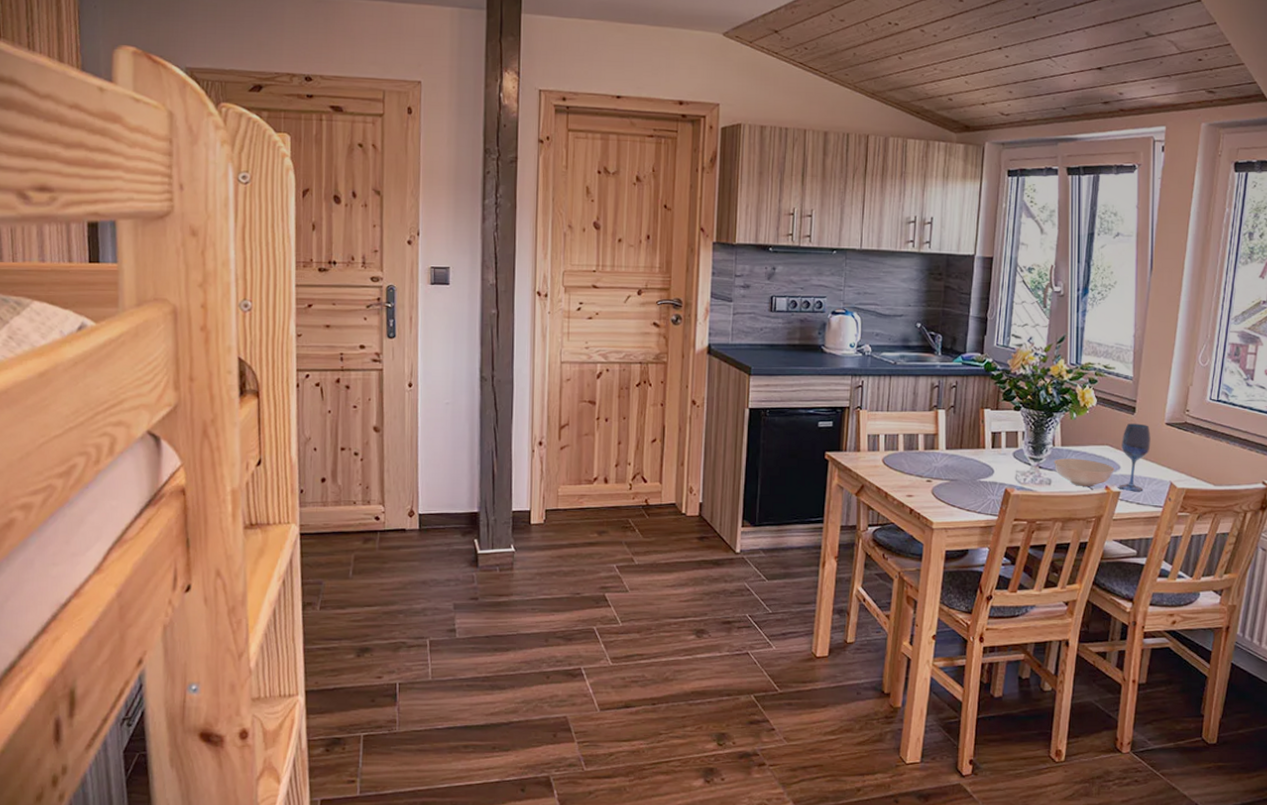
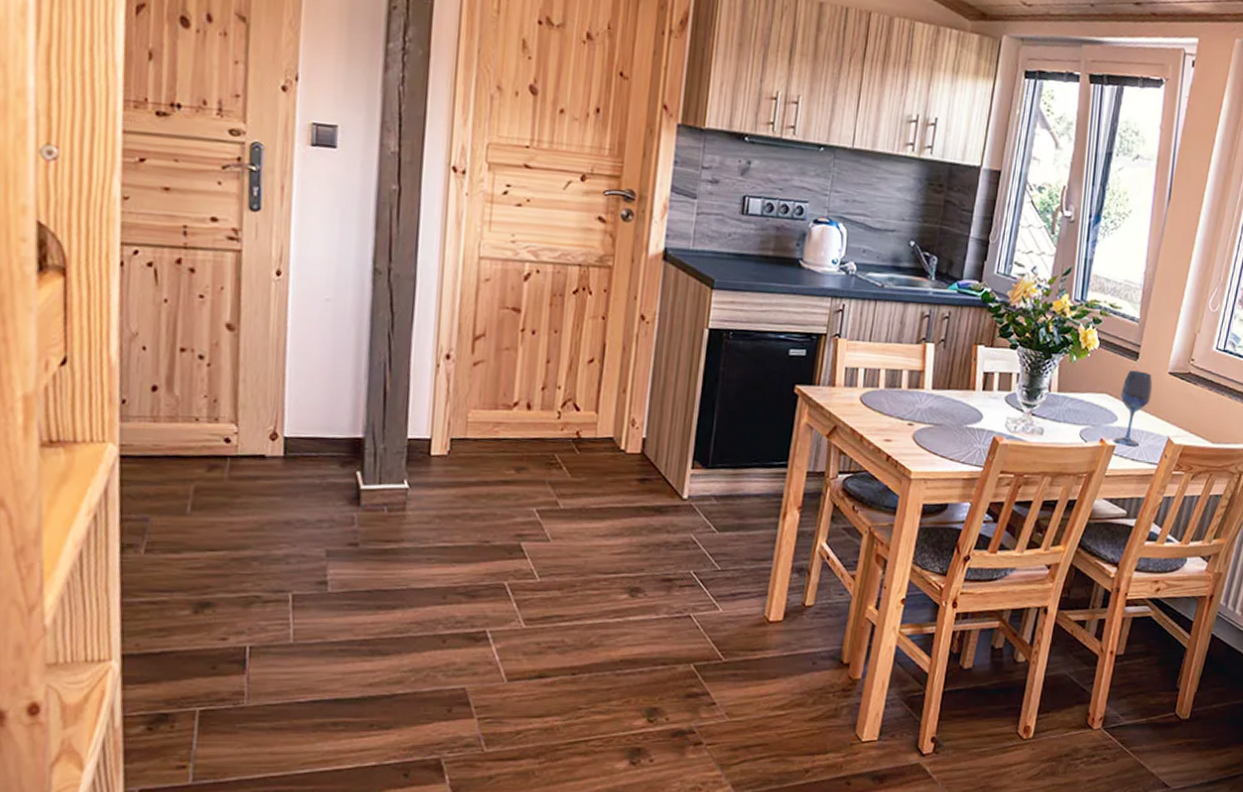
bowl: present [1053,458,1114,487] -> none [1048,405,1112,439]

